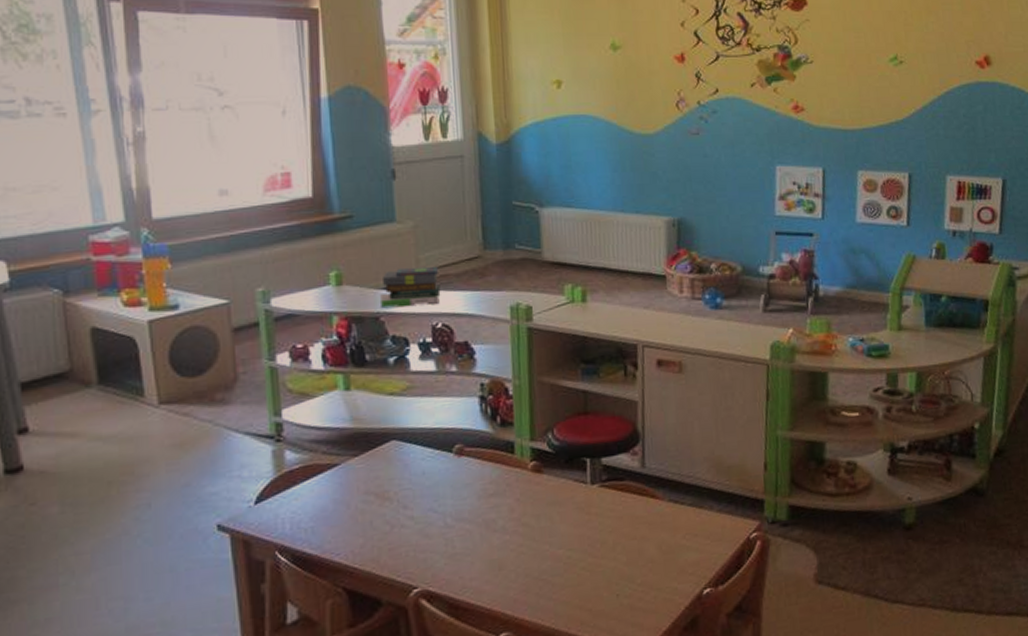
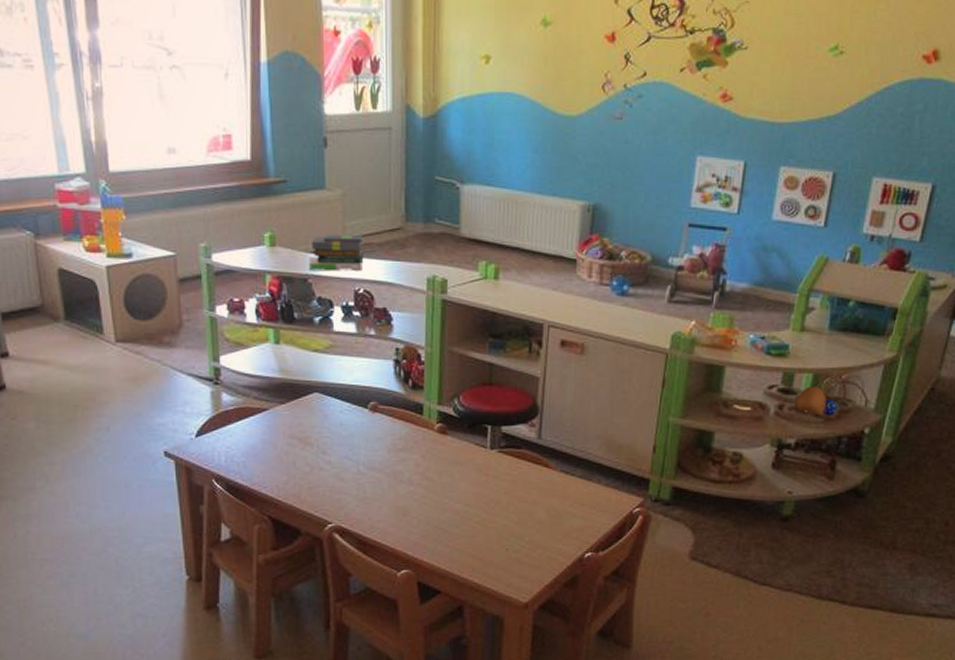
toy ball: none [901,384,946,416] -> present [794,386,838,416]

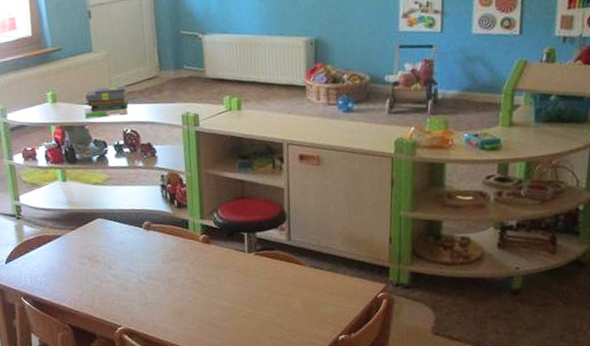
toy ball: present [794,386,838,416] -> none [511,172,552,199]

